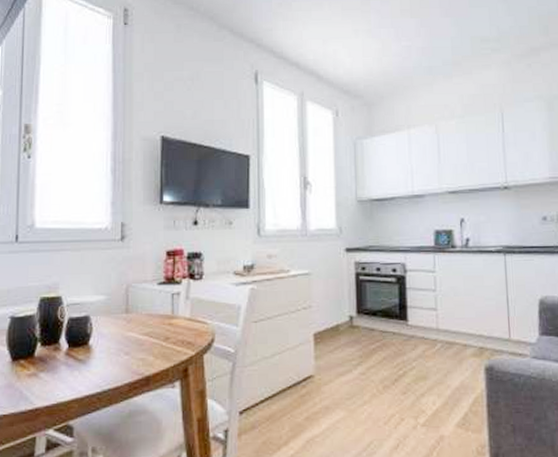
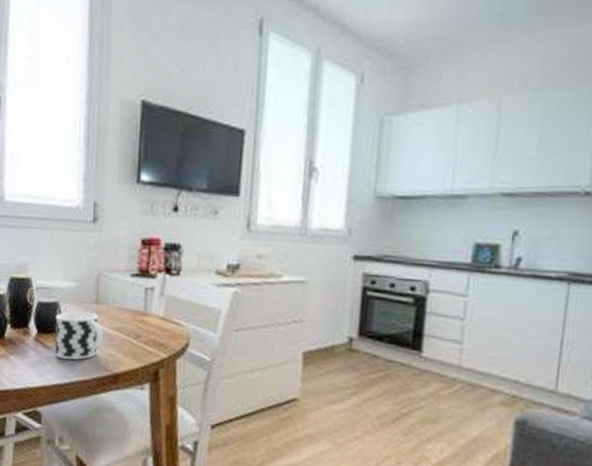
cup: none [86,322,133,370] -> present [55,311,103,360]

